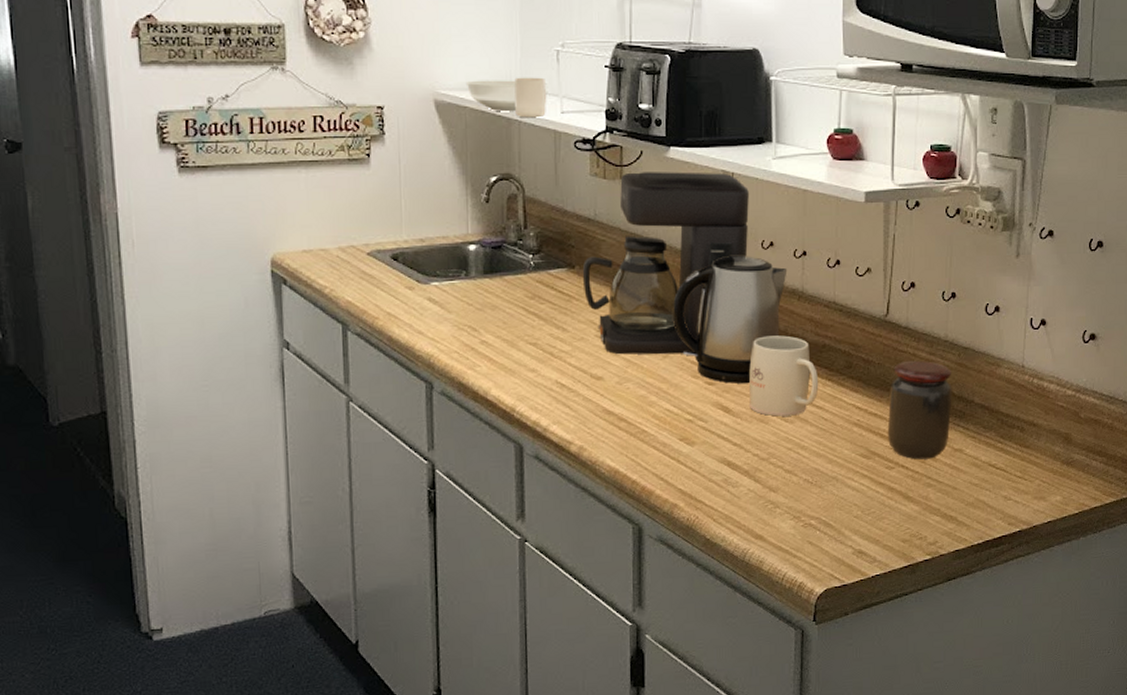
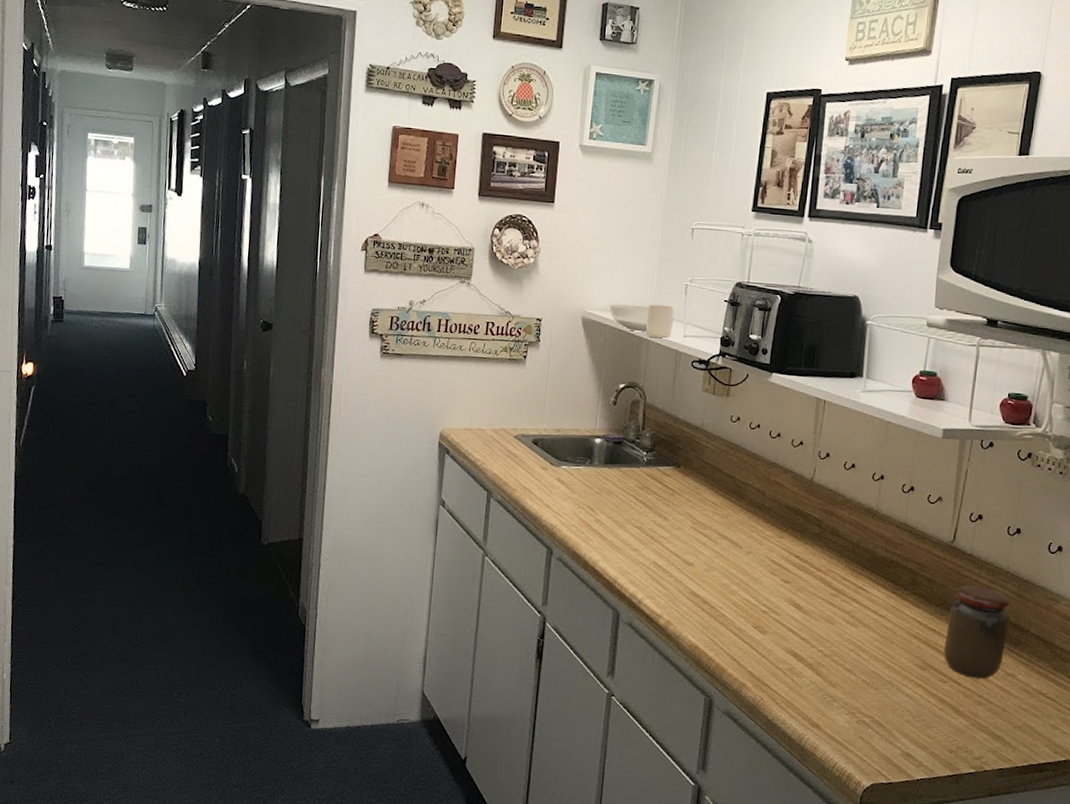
coffee maker: present [582,172,749,355] -> none [685,391,838,554]
kettle: present [672,256,788,384] -> none [758,472,865,587]
mug: present [749,335,819,417] -> none [819,546,885,621]

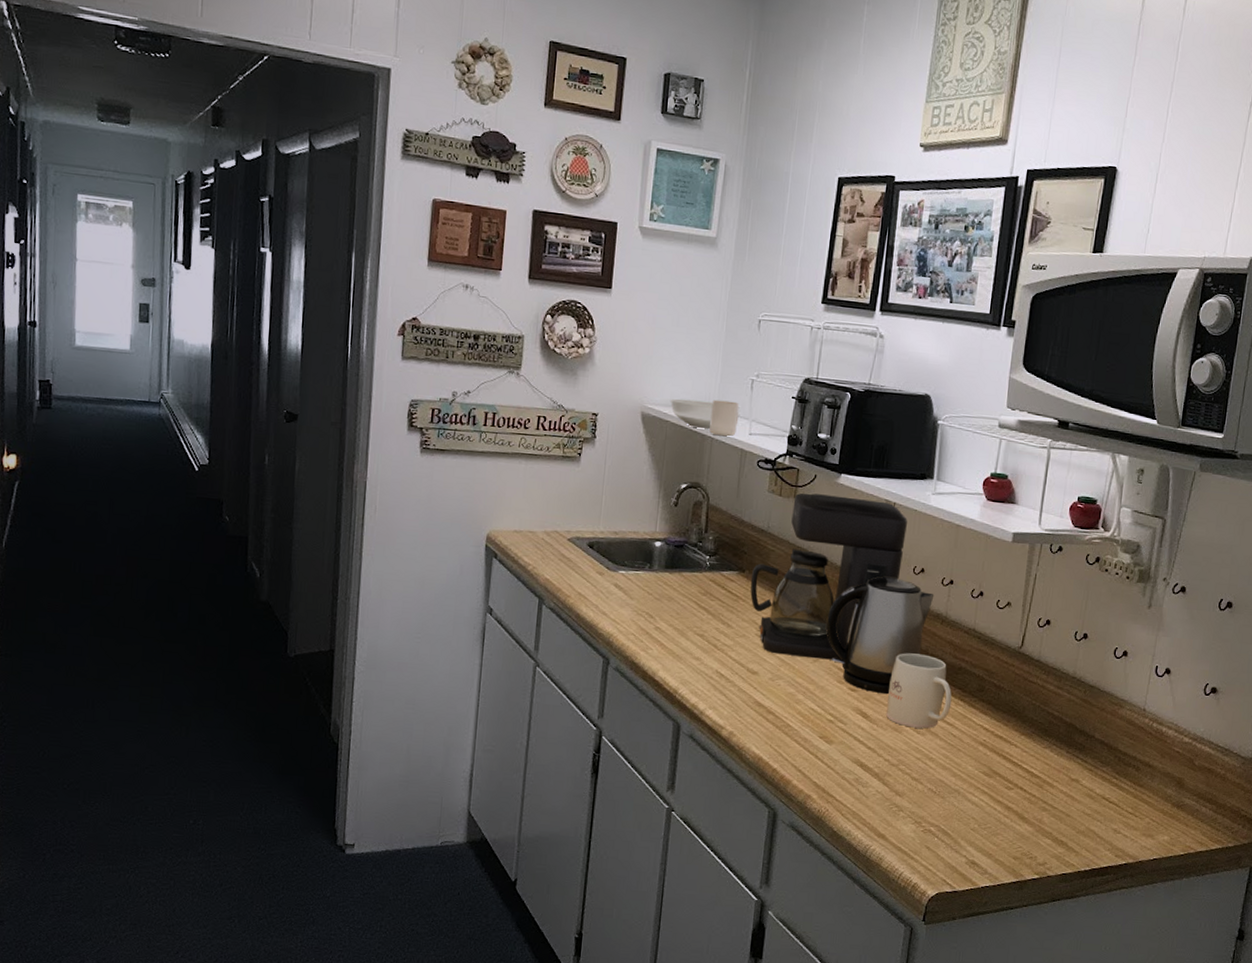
coffee maker: none [685,391,838,554] -> present [750,493,907,661]
kettle: none [758,472,865,587] -> present [825,577,935,695]
mug: none [819,546,885,621] -> present [886,653,952,729]
jar: present [943,585,1010,679] -> none [1009,691,1076,785]

